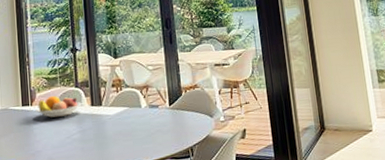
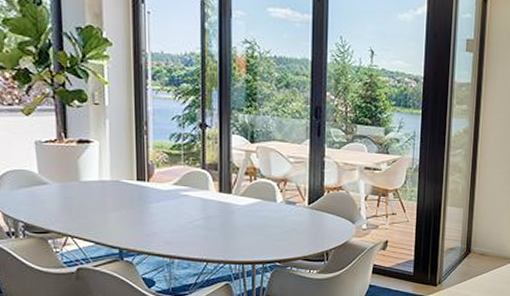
fruit bowl: present [36,95,83,118] -> none [153,174,210,199]

